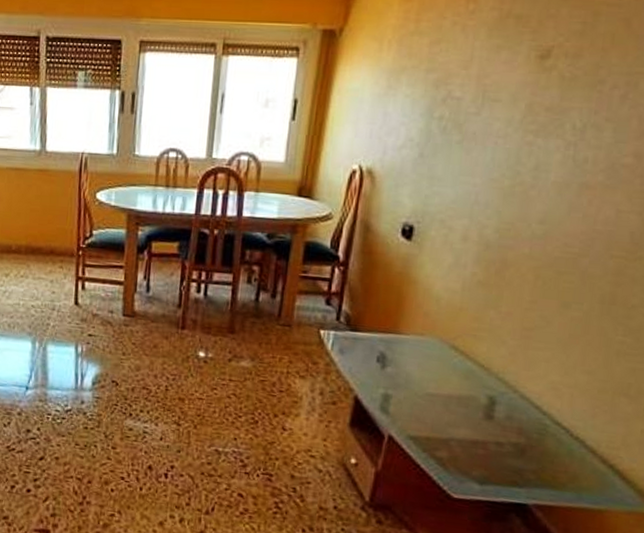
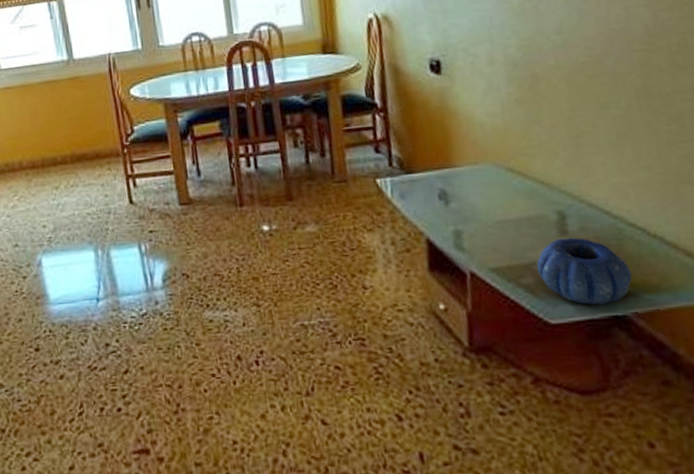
decorative bowl: none [453,421,544,491] -> present [536,237,632,305]

